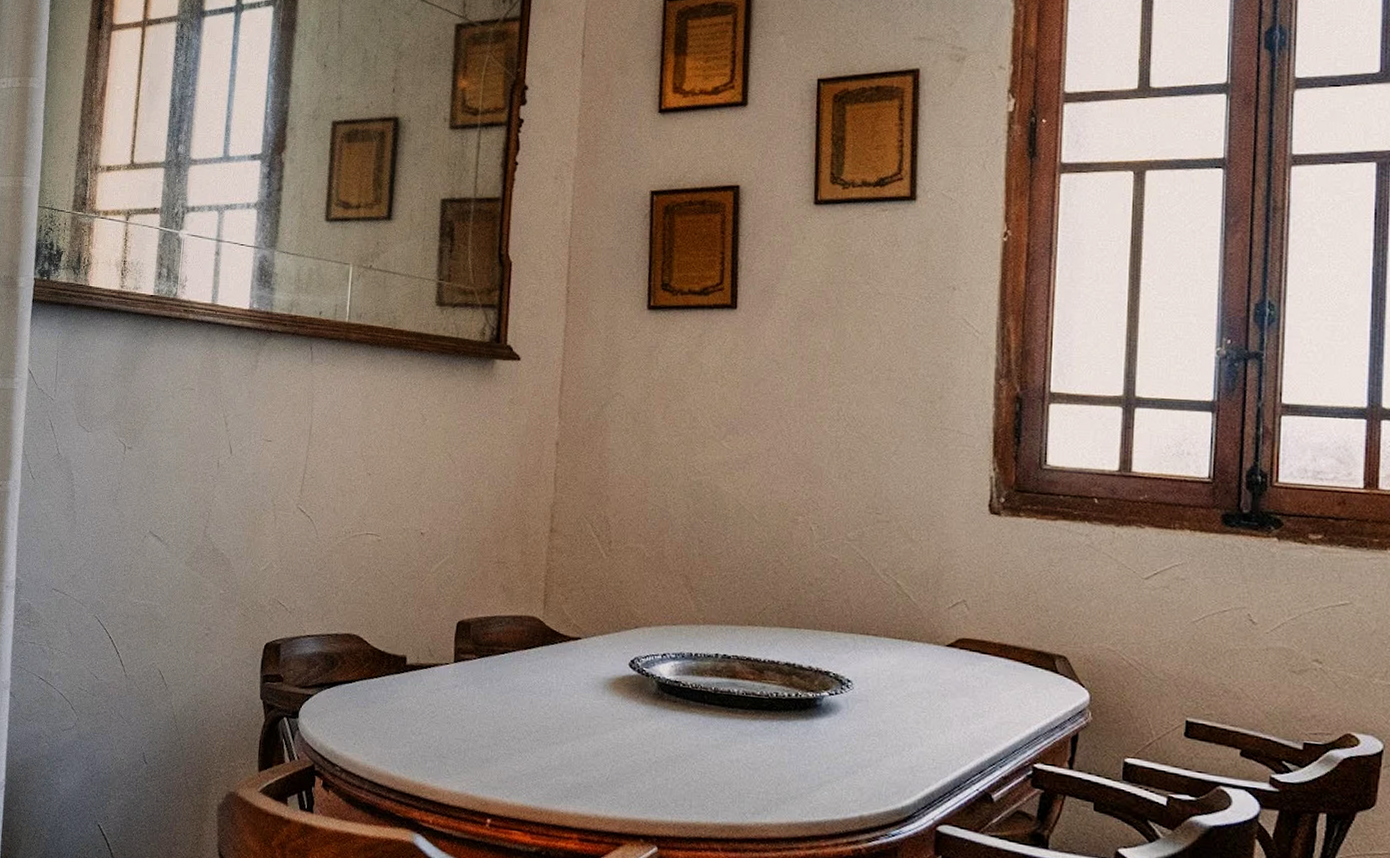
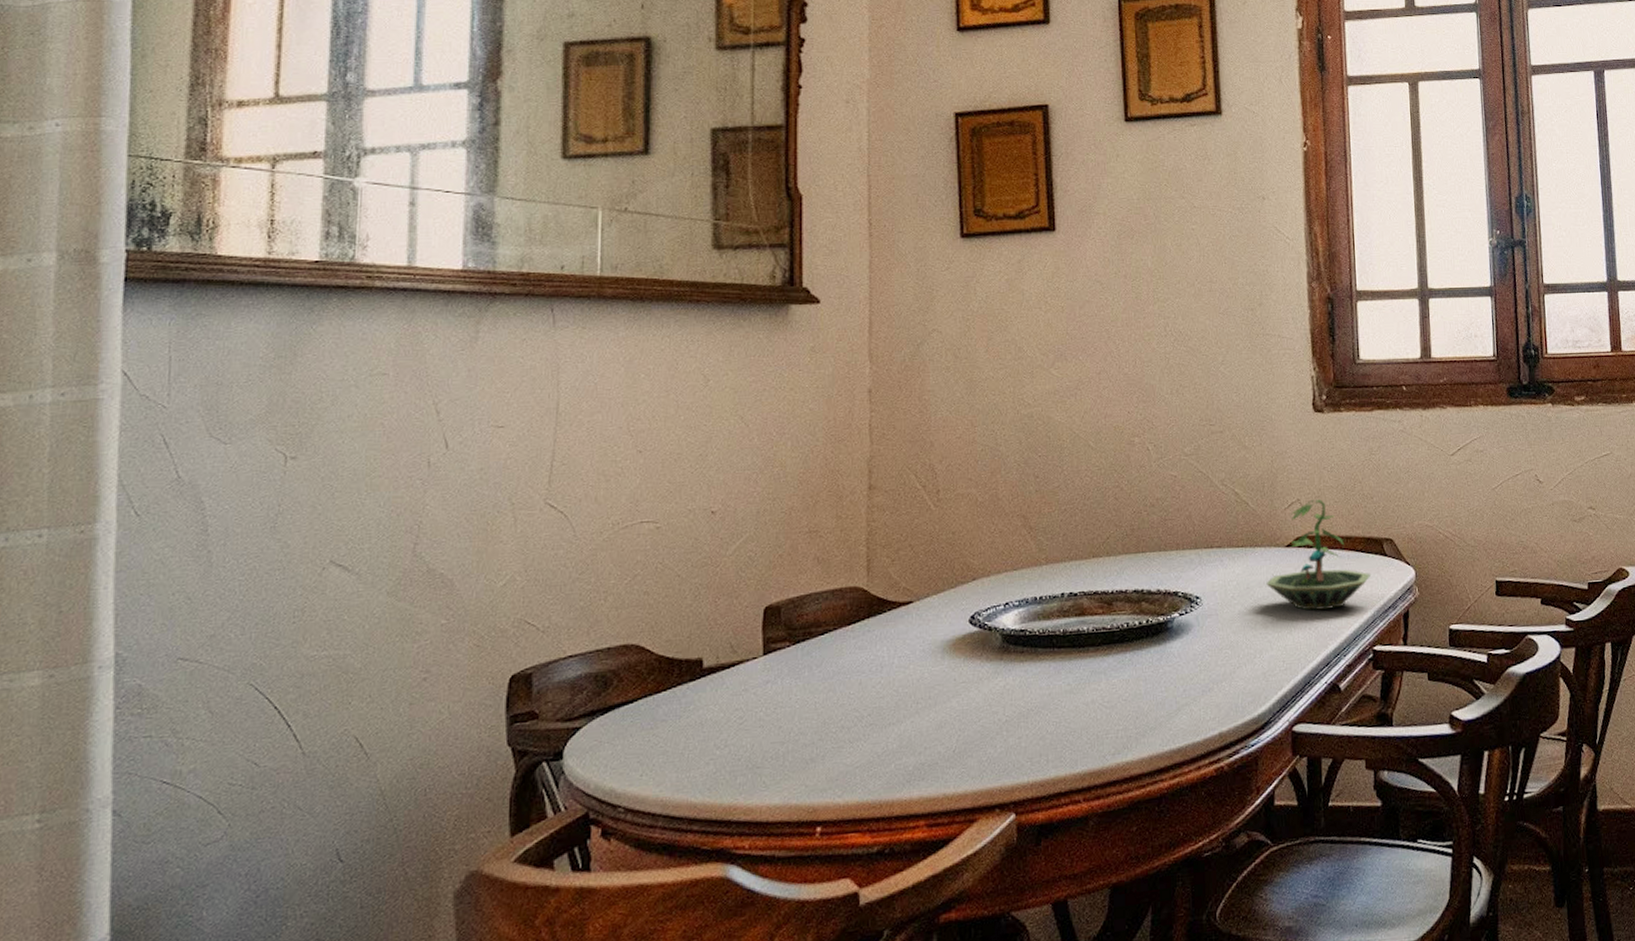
terrarium: none [922,603,1039,717] -> present [1266,499,1372,611]

